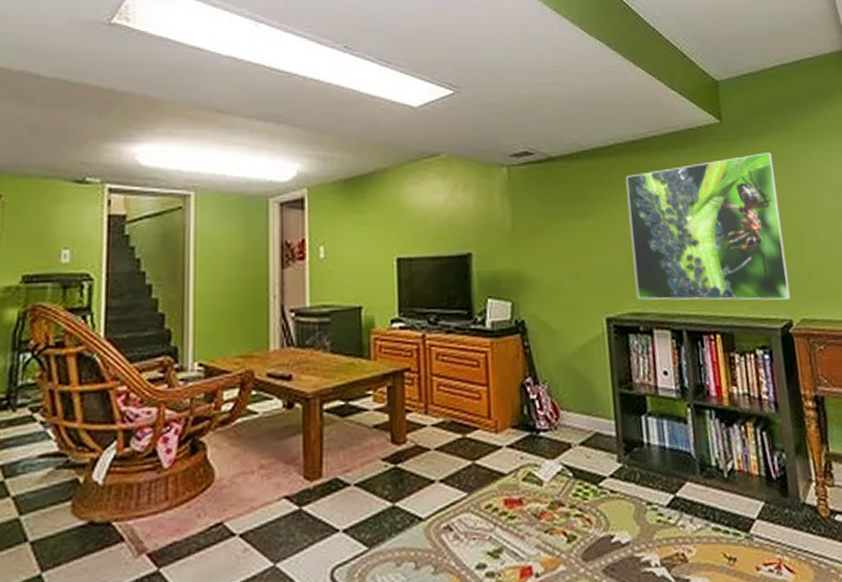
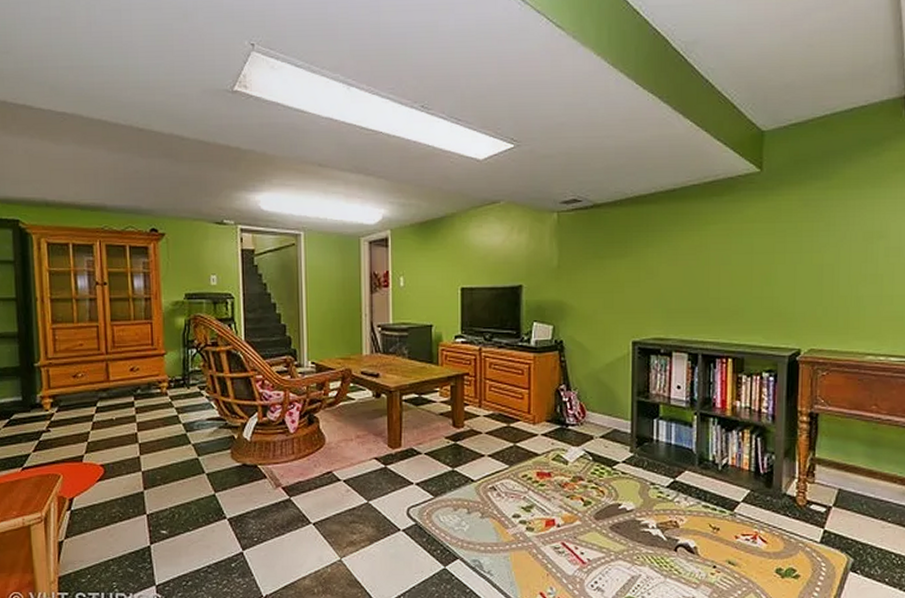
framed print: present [626,152,791,300] -> none [661,200,808,332]

